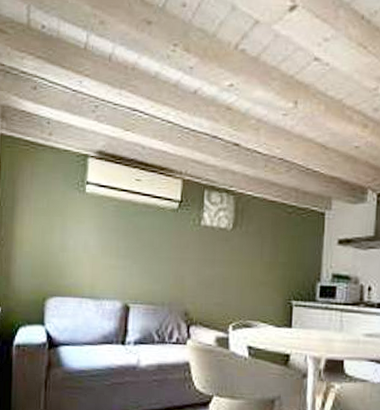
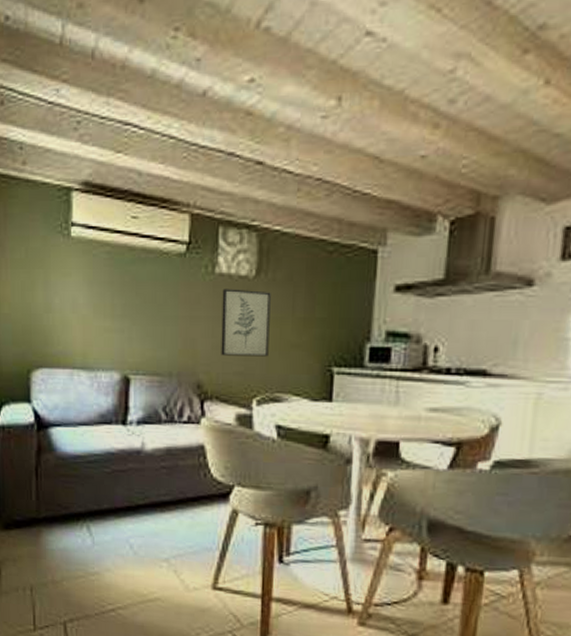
wall art: none [204,237,244,292] -> present [221,288,271,357]

